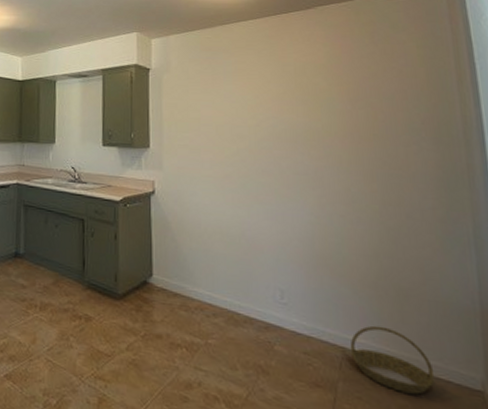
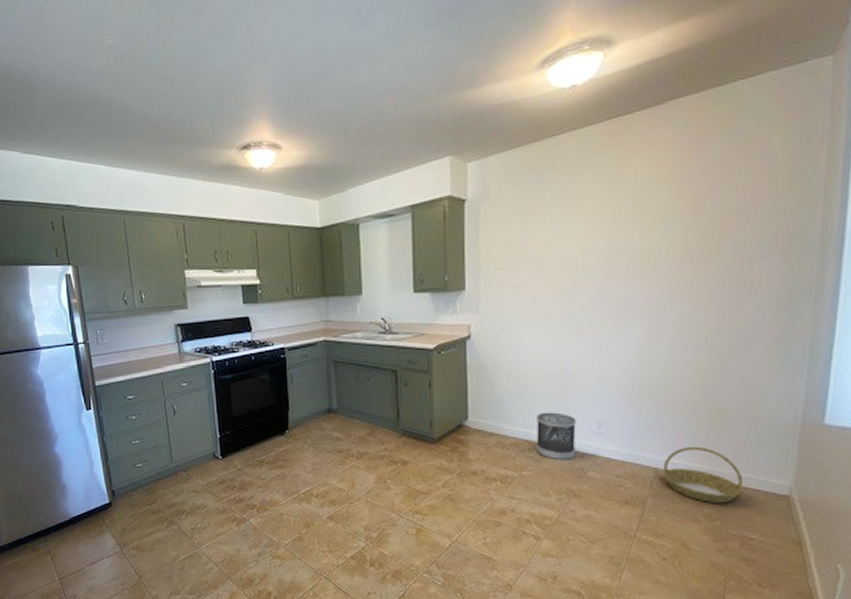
wastebasket: none [219,275,260,331] -> present [536,412,576,461]

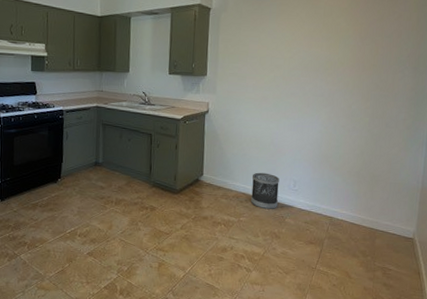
basket: present [662,446,744,503] -> none [335,201,386,244]

